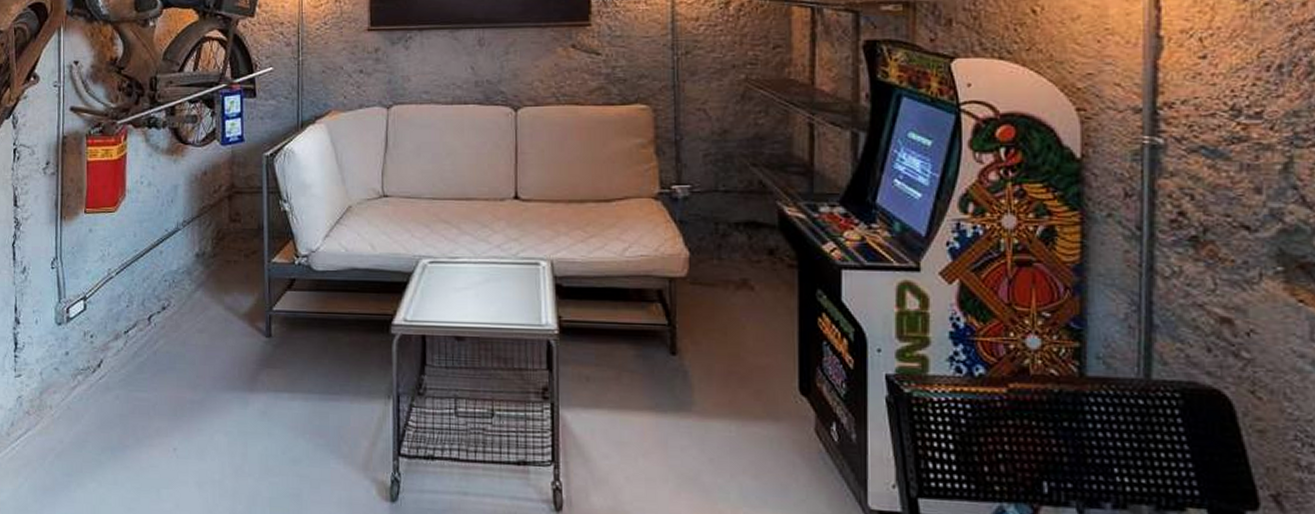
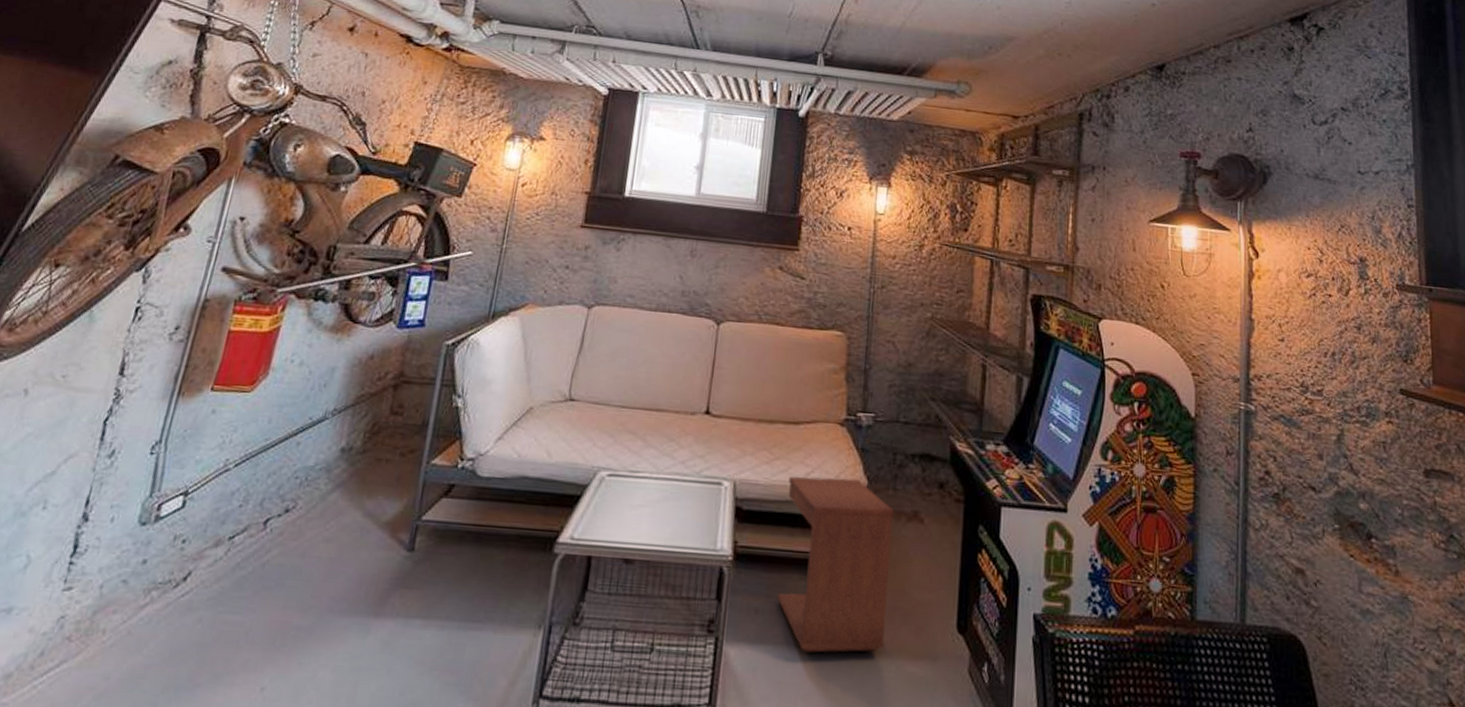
side table: none [606,251,723,415] -> present [777,476,894,653]

